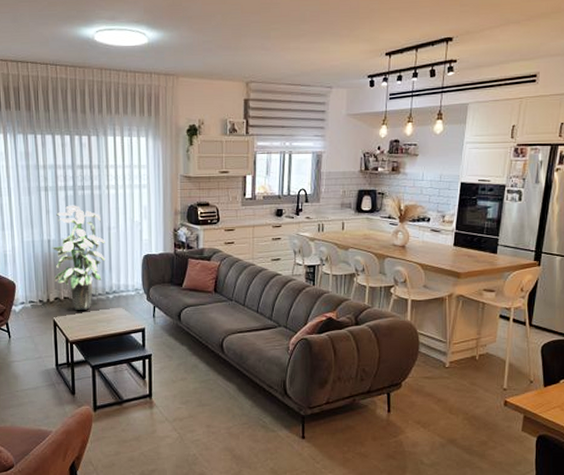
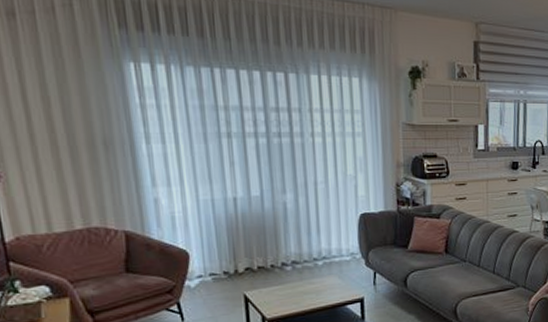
indoor plant: present [52,205,106,310] -> none [239,155,312,281]

